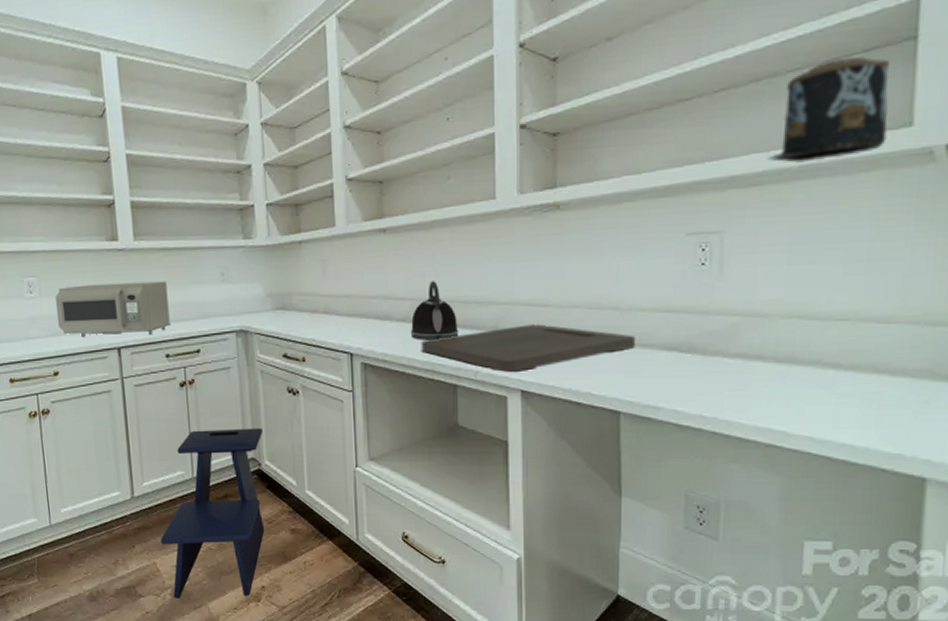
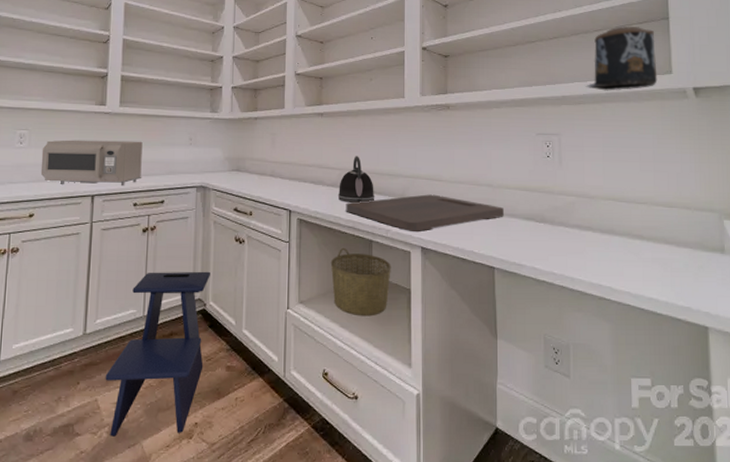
basket: none [405,394,482,474] -> present [330,247,391,317]

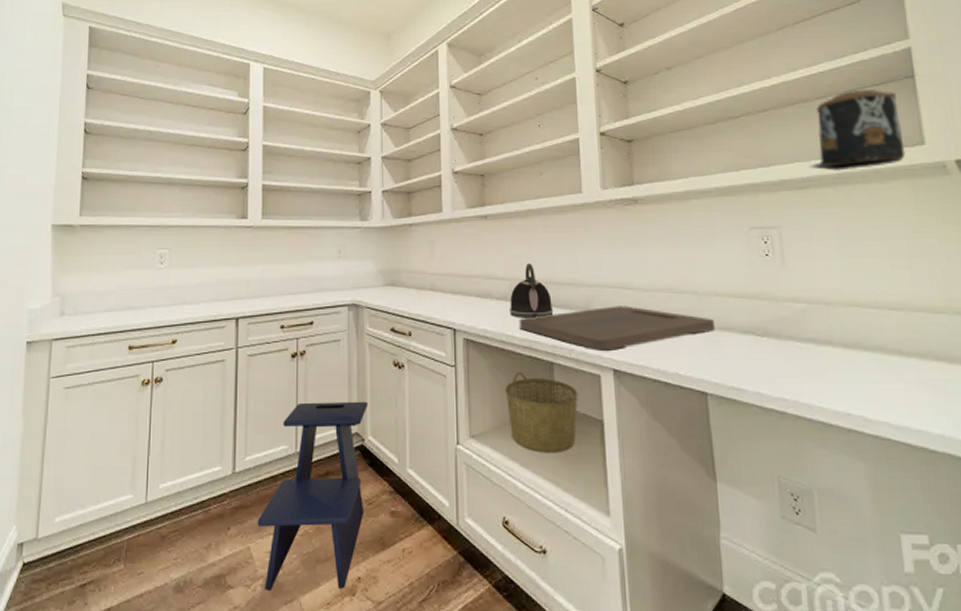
microwave: present [40,140,143,186] -> none [182,256,288,307]

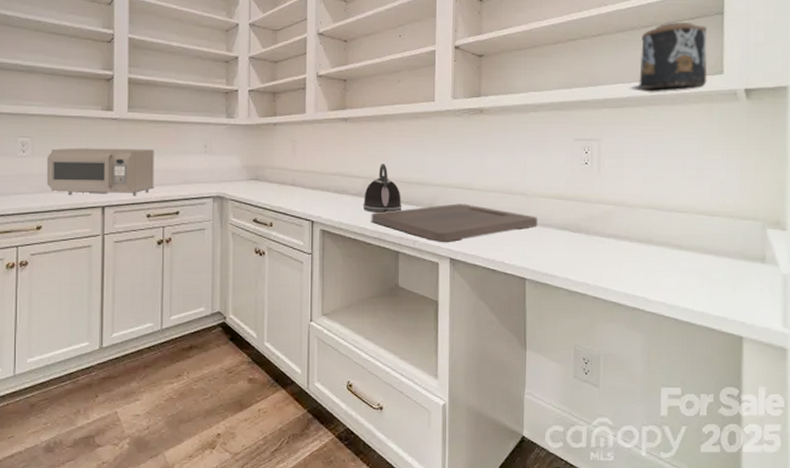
microwave: none [182,256,288,307] -> present [46,148,154,197]
step stool: present [257,401,368,591] -> none [124,284,230,448]
basket: present [505,371,578,454] -> none [355,259,418,329]

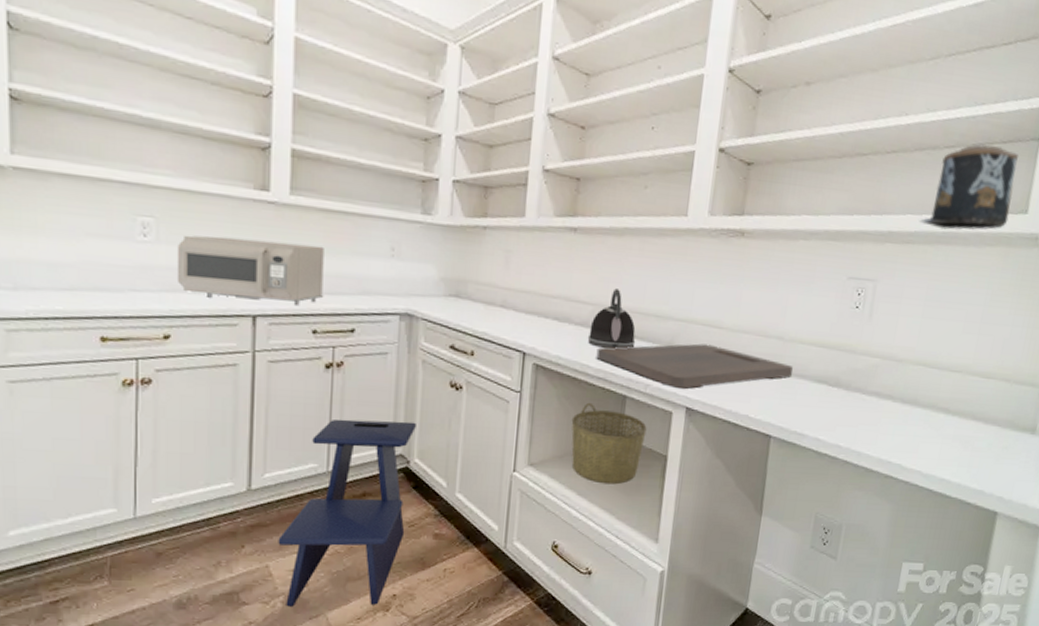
step stool: none [124,284,230,448] -> present [278,419,416,607]
basket: none [355,259,418,329] -> present [571,402,647,485]

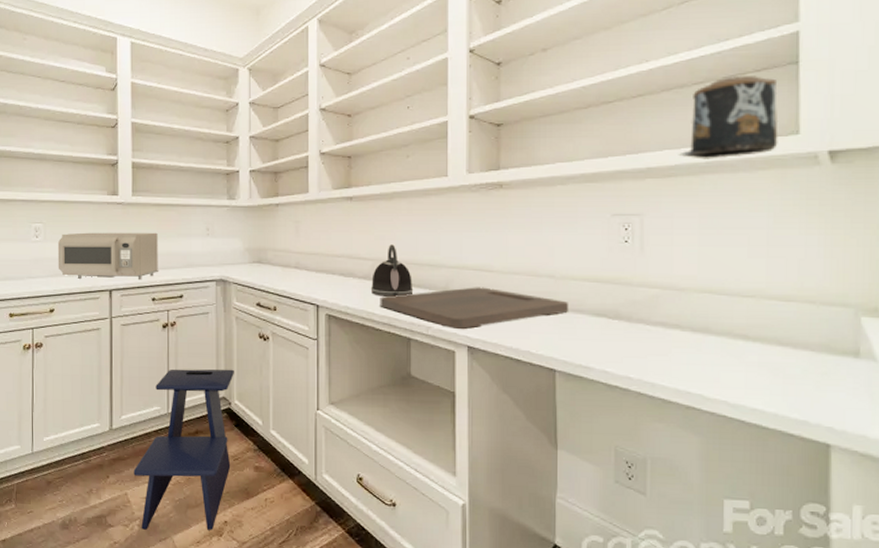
basket: present [571,402,647,485] -> none [363,345,433,421]

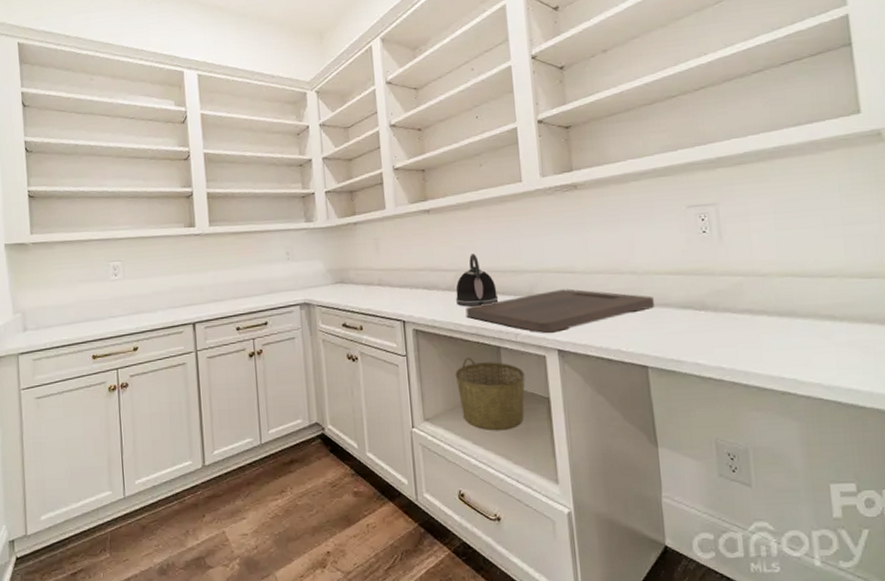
microwave: present [57,232,158,281] -> none [137,261,241,314]
step stool: present [133,369,234,530] -> none [229,393,329,568]
basket: none [363,345,433,421] -> present [455,357,525,431]
canister: present [678,76,778,159] -> none [745,60,841,145]

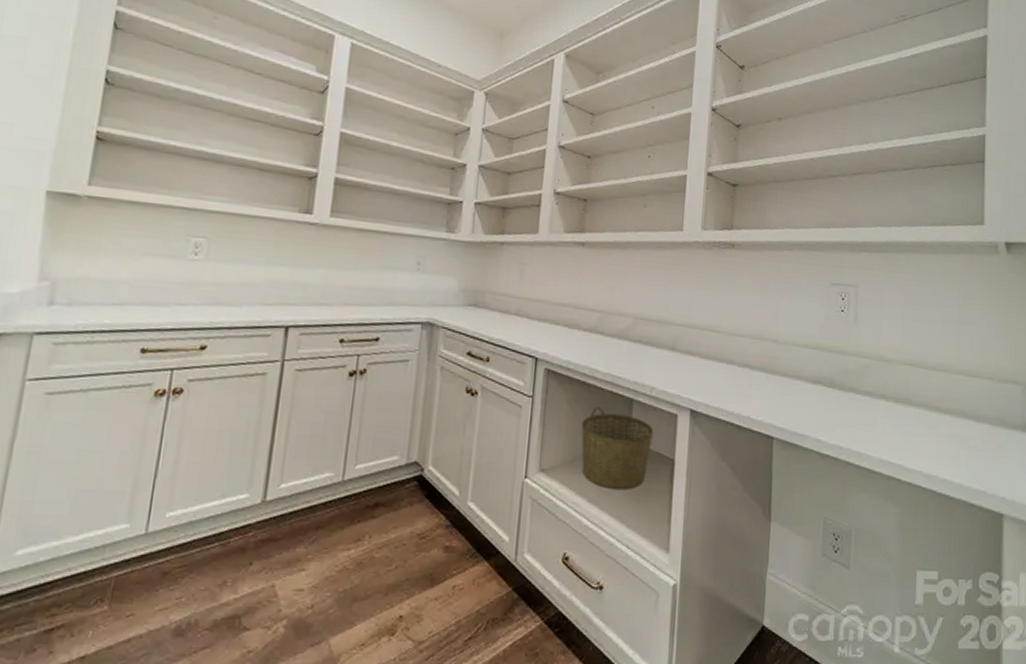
kettle: present [455,254,499,308] -> none [595,296,640,354]
cutting board: present [465,288,654,334] -> none [604,347,788,392]

